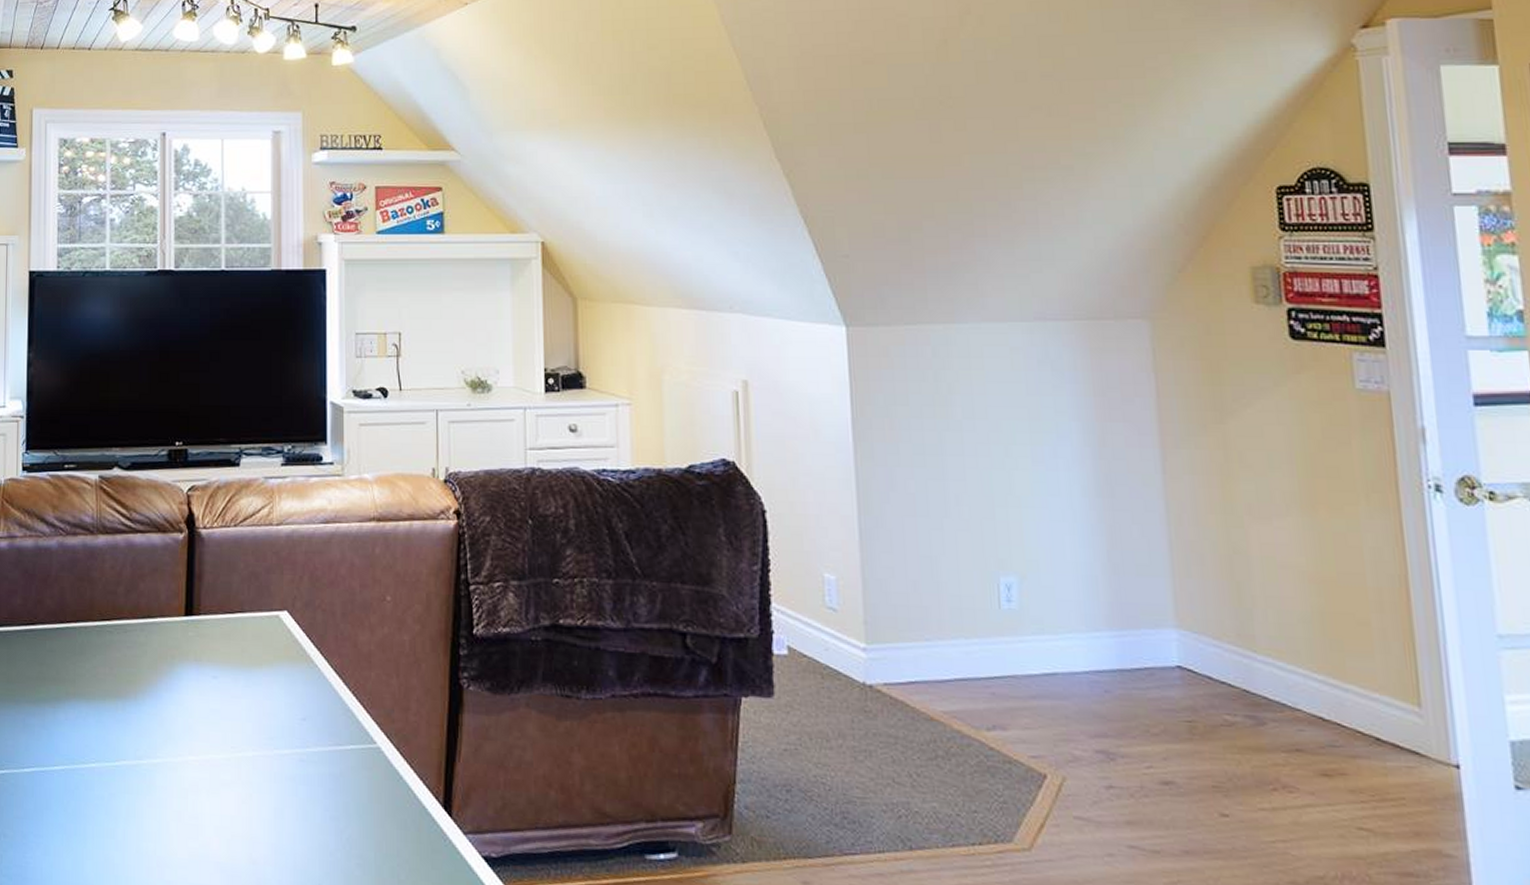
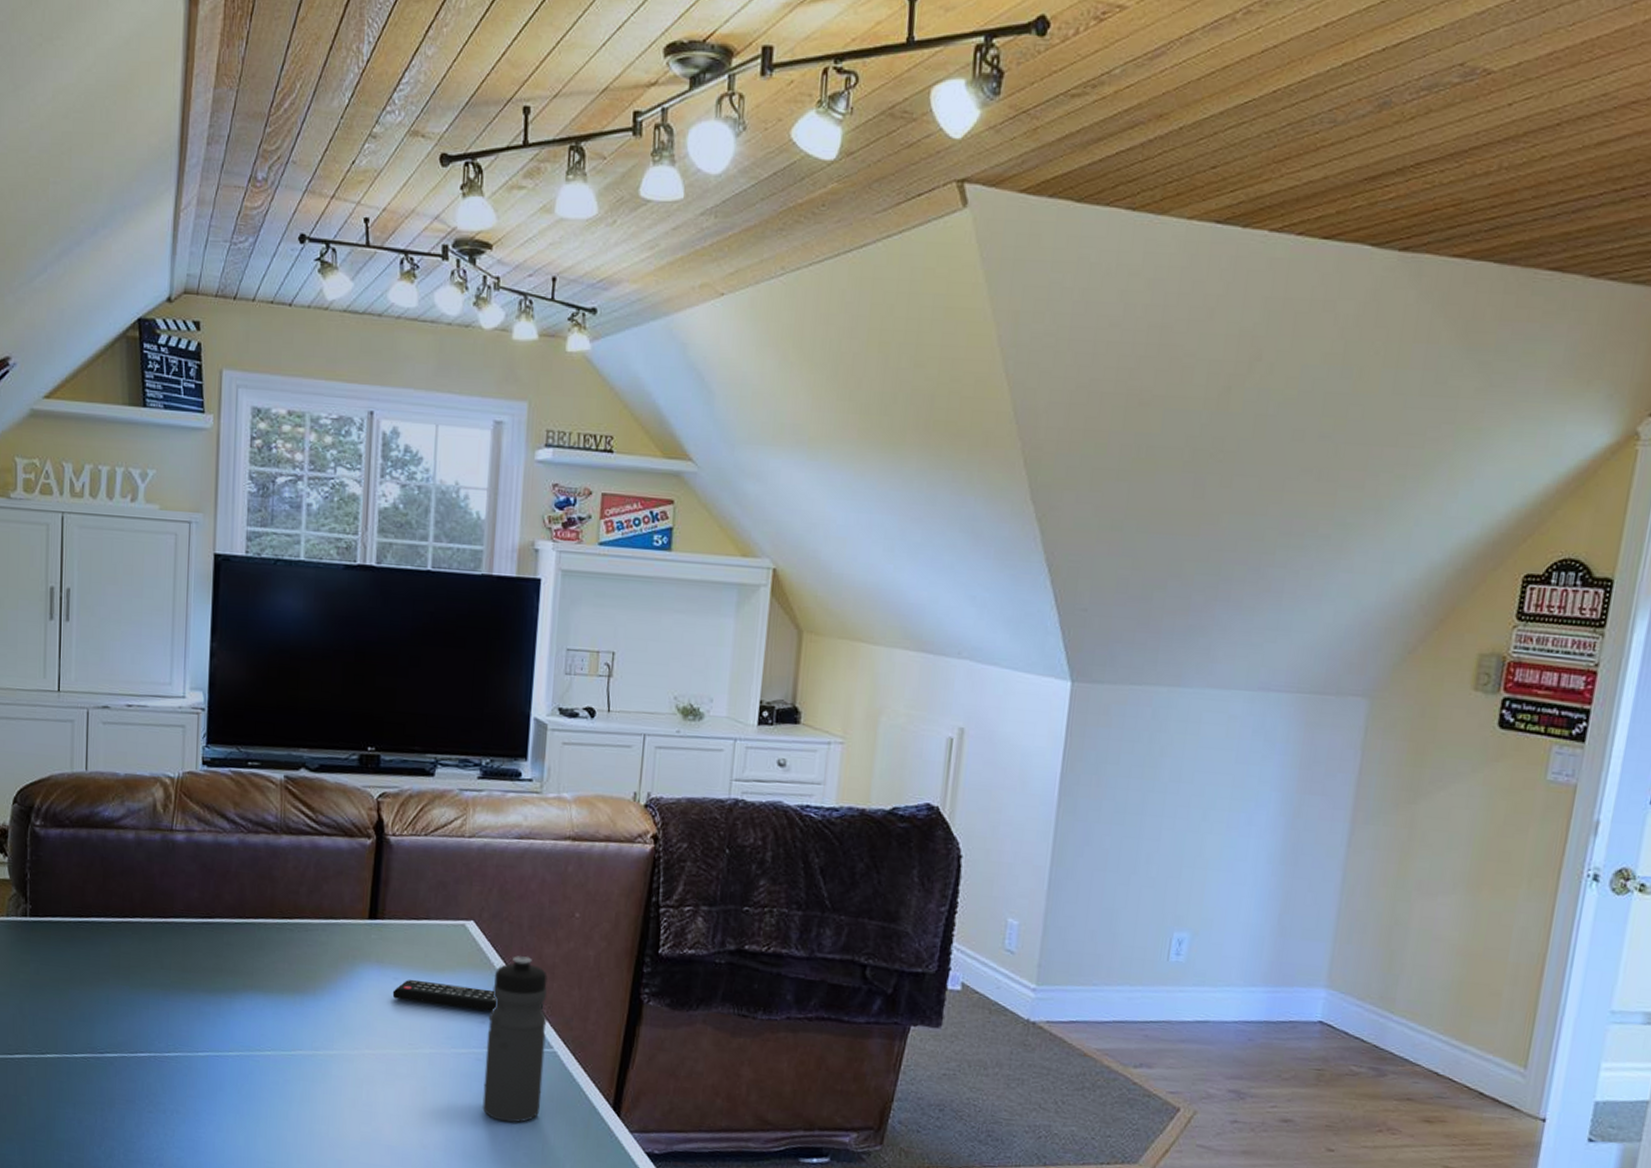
remote control: none [212,677,364,707] -> present [392,979,544,1012]
water bottle: none [309,645,369,830] -> present [482,956,548,1123]

